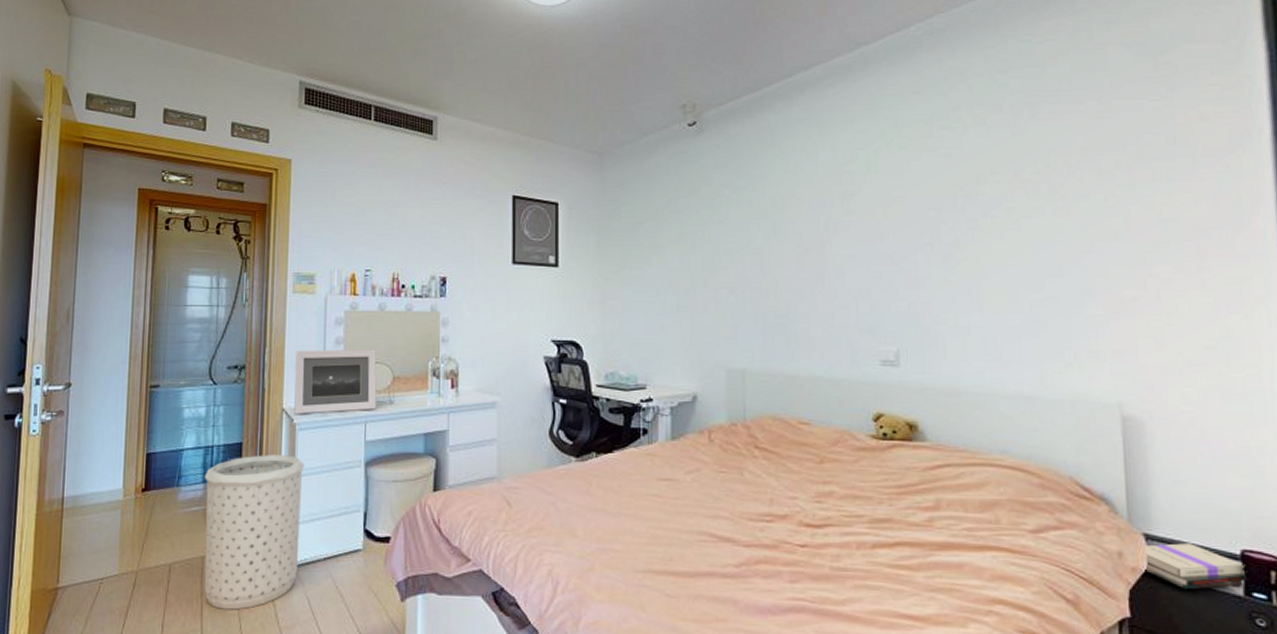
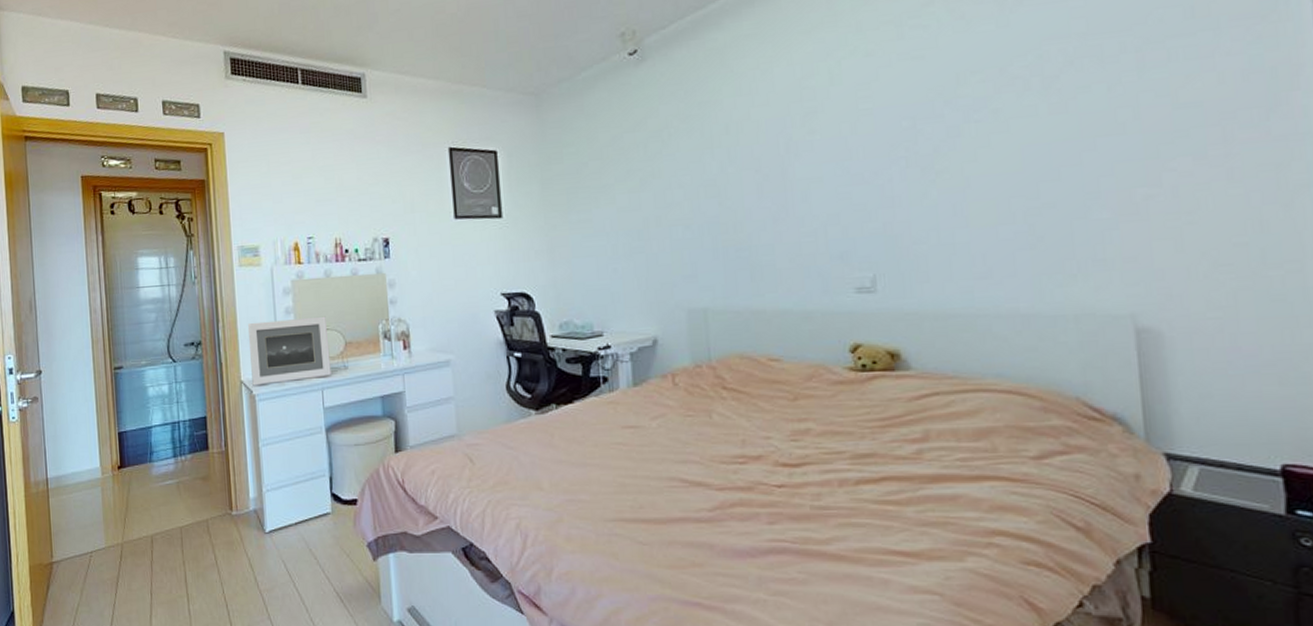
laundry basket: present [204,455,305,610] -> none [174,426,272,576]
books: present [1141,543,1246,590] -> none [1162,461,1287,511]

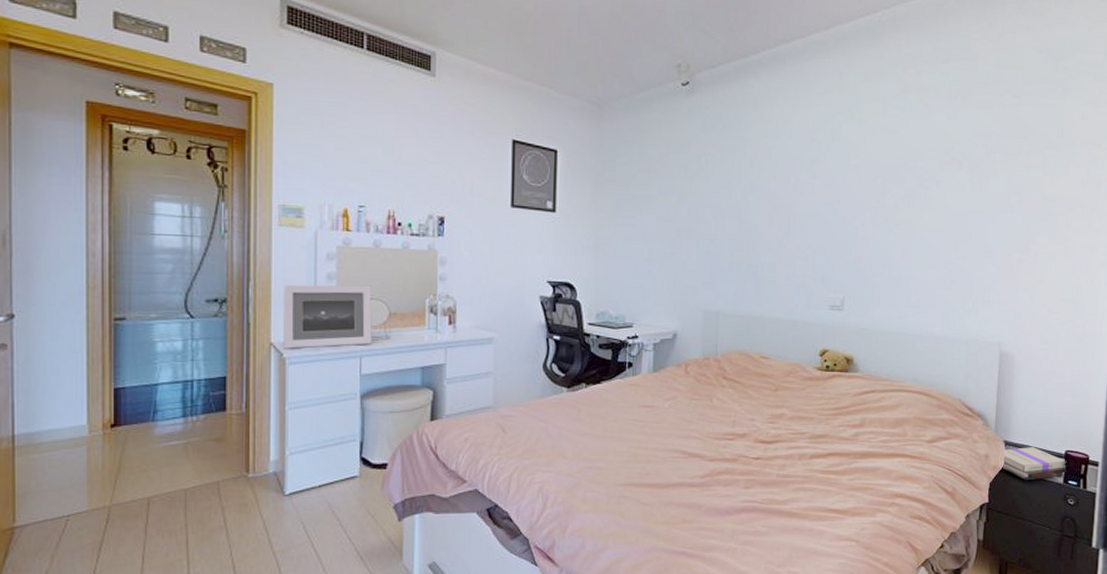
books: none [1162,461,1287,511] -> present [1000,447,1067,481]

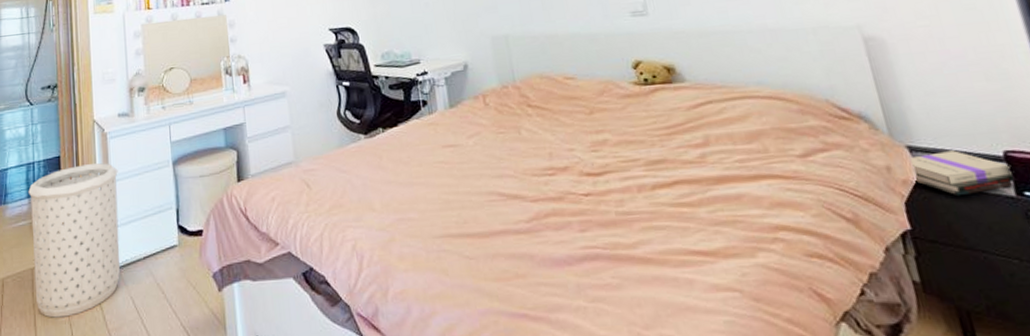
laundry basket: none [184,388,296,538] -> present [28,163,121,318]
picture frame: present [283,284,372,349] -> none [101,56,178,124]

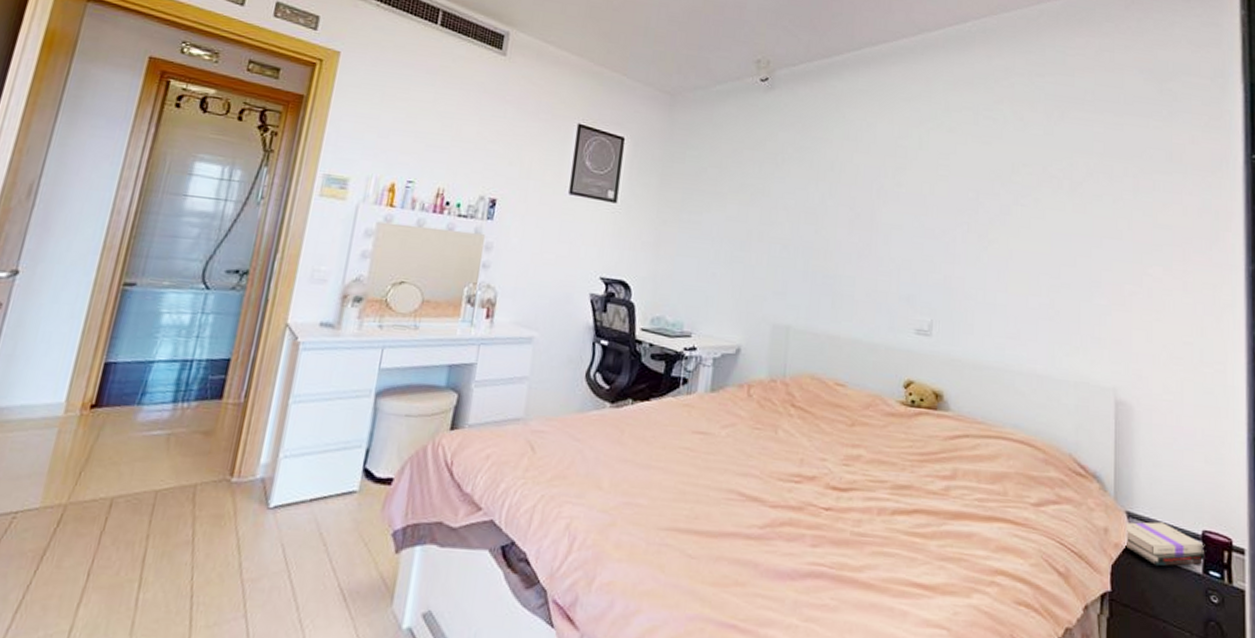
laundry basket: present [28,163,121,318] -> none [152,374,303,557]

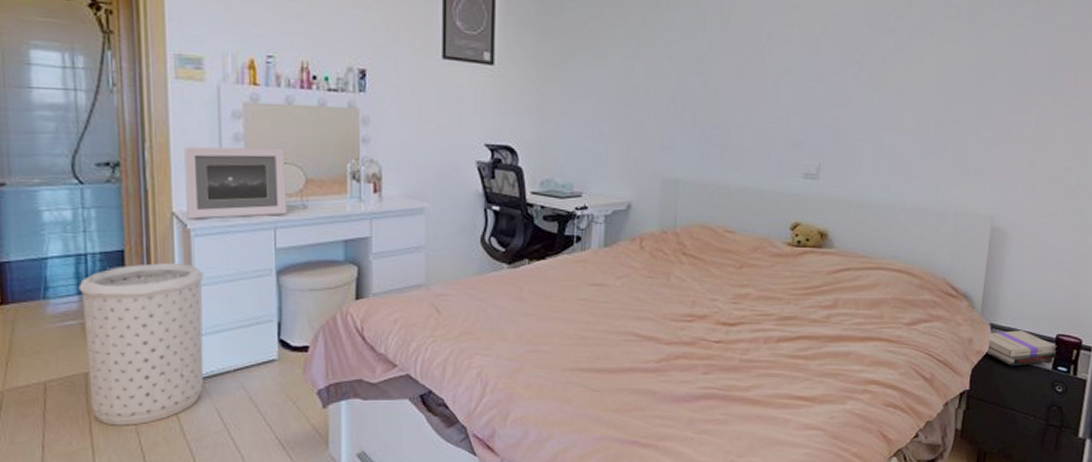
laundry basket: none [152,374,303,557] -> present [78,263,204,426]
picture frame: none [300,259,407,334] -> present [185,146,287,219]

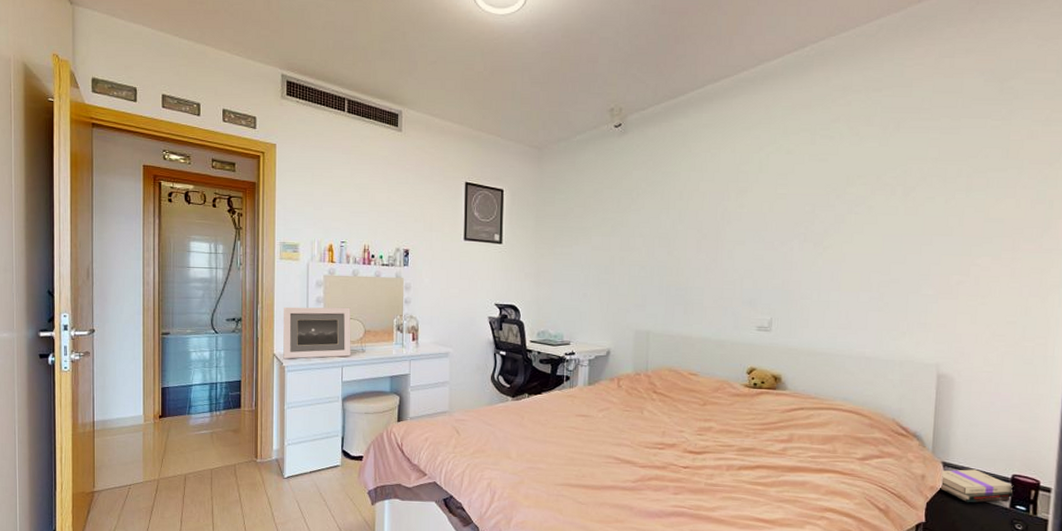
laundry basket: present [78,263,204,426] -> none [210,390,293,510]

